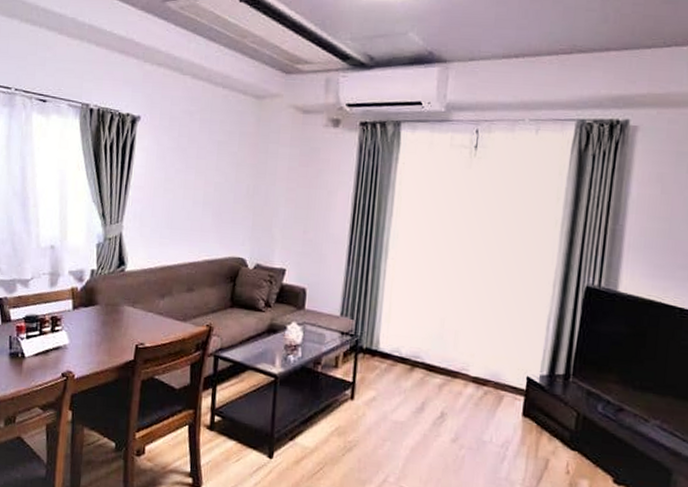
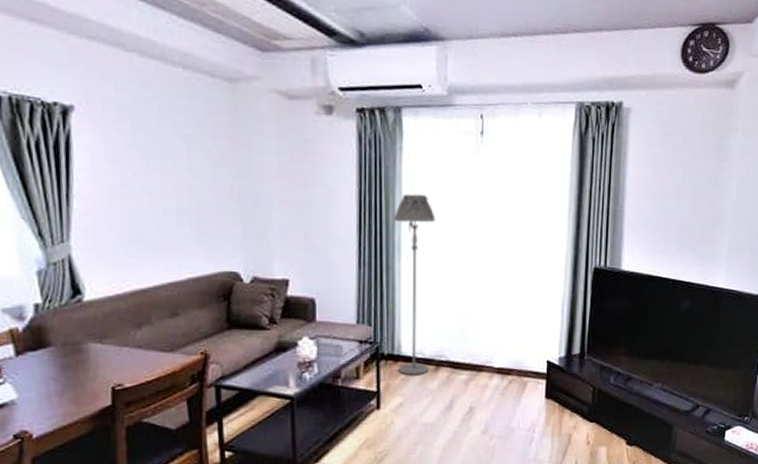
floor lamp: none [375,200,424,373] -> present [393,194,436,376]

